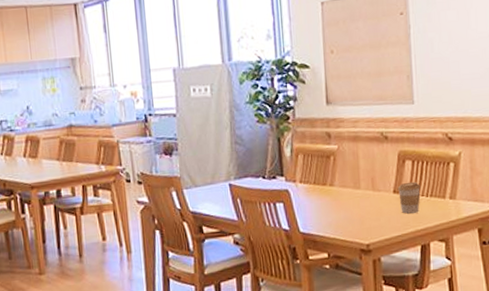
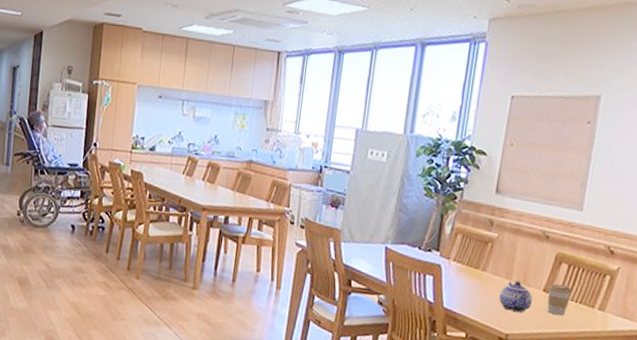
teapot: none [351,188,385,220] -> present [498,281,533,313]

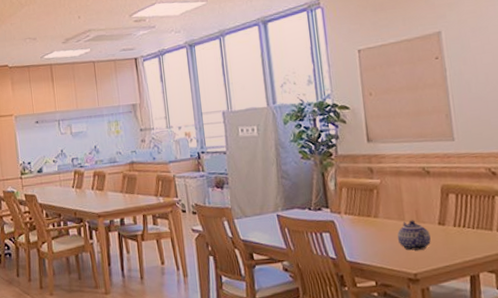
coffee cup: present [547,284,572,316] -> none [442,214,467,245]

